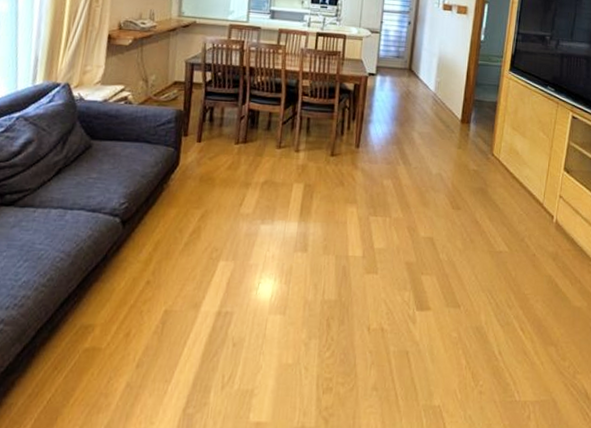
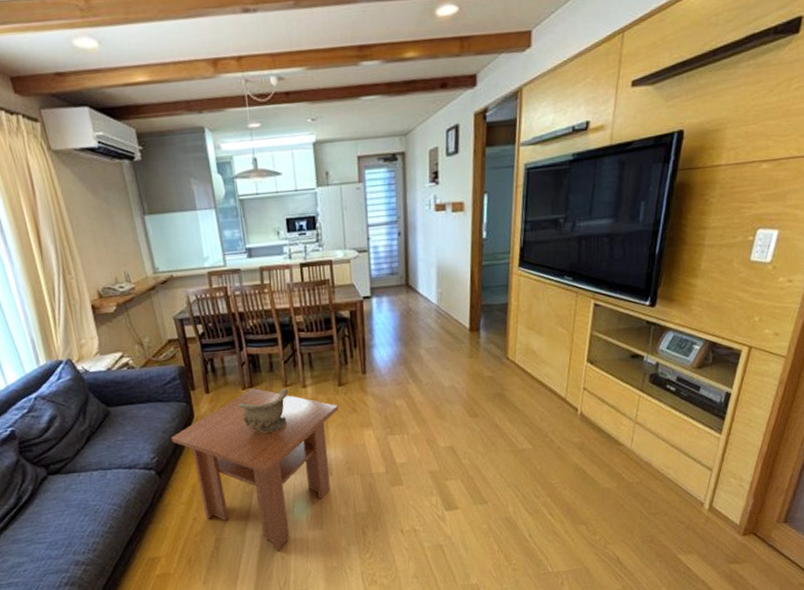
coffee table: none [148,144,327,335] -> present [171,388,339,551]
decorative bowl: none [226,149,280,194] -> present [238,388,288,432]

